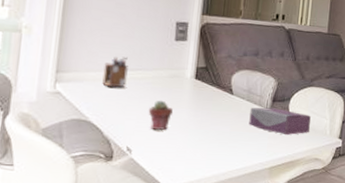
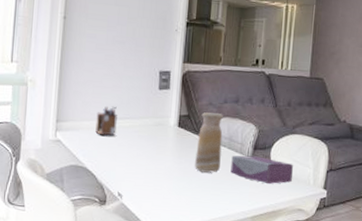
potted succulent: present [148,100,173,131] -> none [136,147,158,178]
vase: none [212,64,242,125] -> present [195,112,223,173]

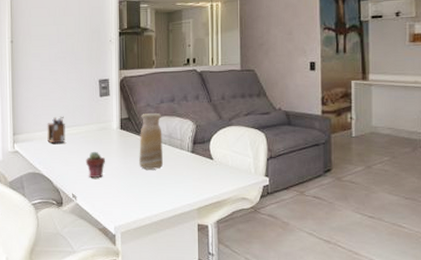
potted succulent: none [136,147,158,178] -> present [85,151,105,179]
tissue box: present [230,155,293,185] -> none [173,150,233,176]

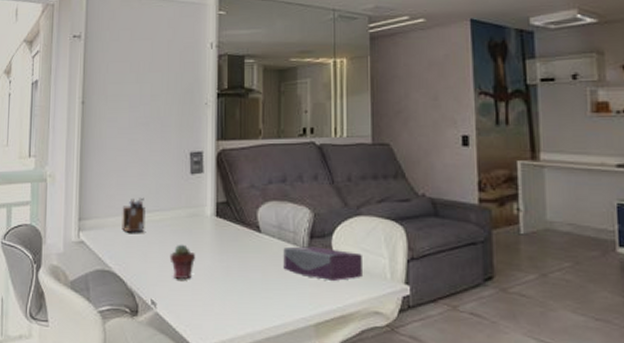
vase: present [139,113,163,170] -> none [239,197,270,271]
tissue box: none [173,150,233,176] -> present [283,246,362,282]

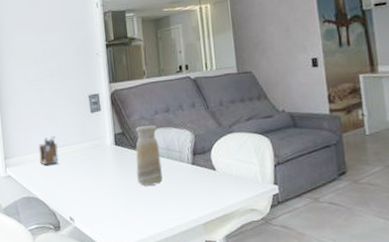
potted succulent: present [169,244,195,280] -> none [81,170,101,199]
vase: none [239,197,270,271] -> present [135,125,163,186]
tissue box: present [283,246,362,282] -> none [172,161,239,189]

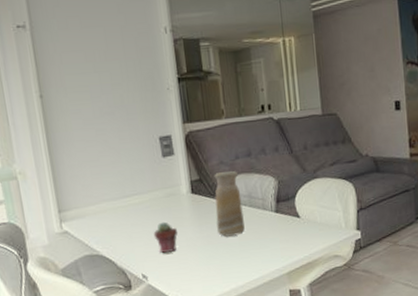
desk organizer: present [38,136,59,165] -> none [100,184,126,218]
potted succulent: none [81,170,101,199] -> present [153,221,177,253]

